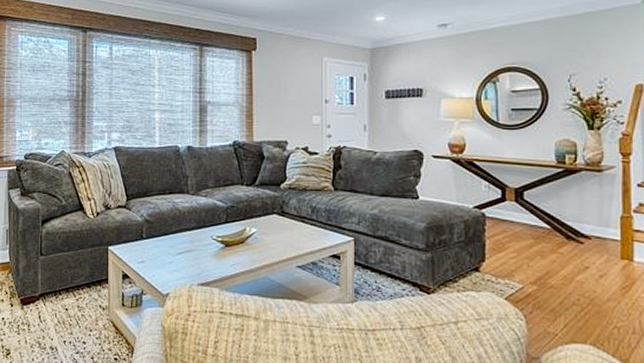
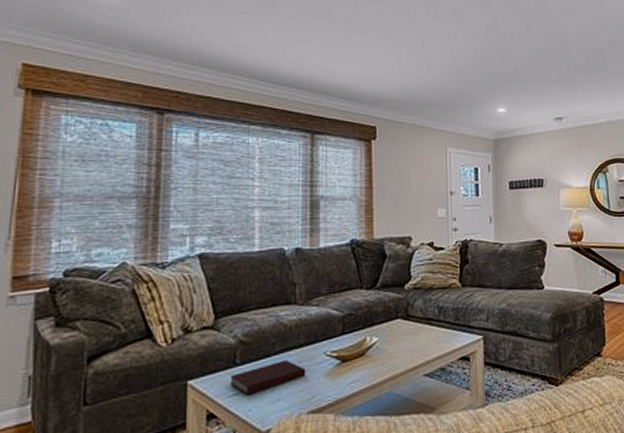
notebook: none [138,239,196,263] -> present [230,359,306,395]

